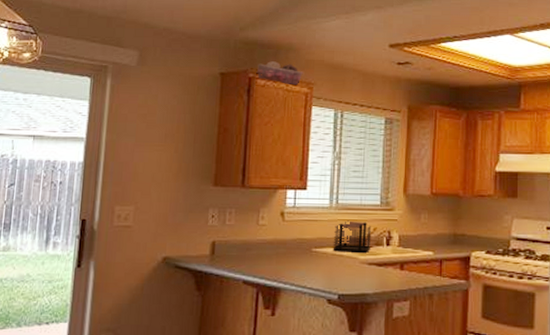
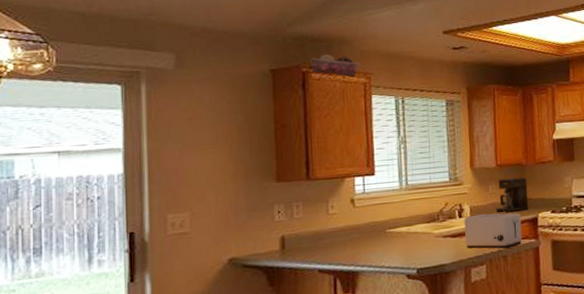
dish rack: present [333,222,371,253] -> none [407,199,444,230]
toaster: none [390,244,452,286] -> present [464,213,523,249]
coffee maker: none [427,209,463,247] -> present [497,177,528,213]

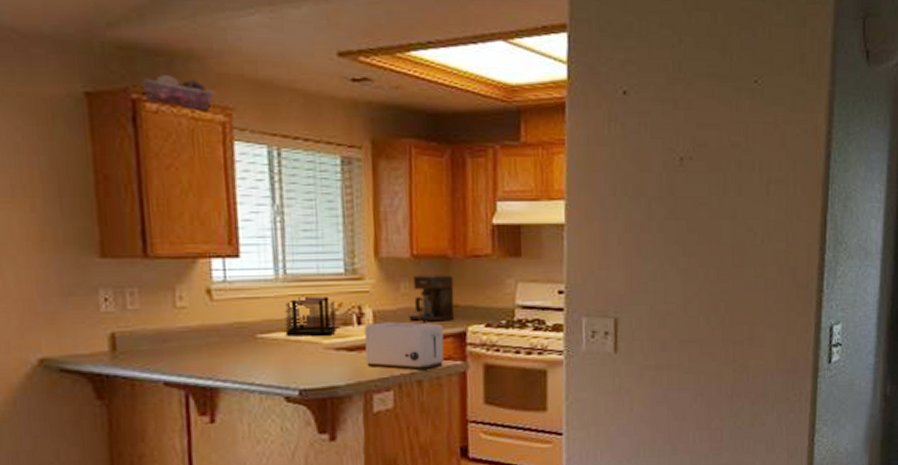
dish rack: none [407,199,444,230] -> present [285,296,336,337]

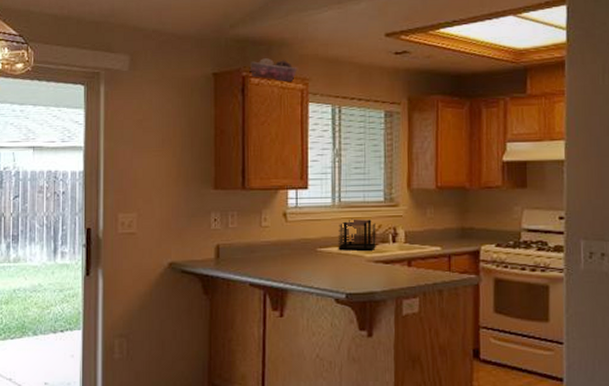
toaster: present [365,321,444,371] -> none [397,240,461,282]
coffee maker: present [410,274,454,322] -> none [434,202,470,242]

